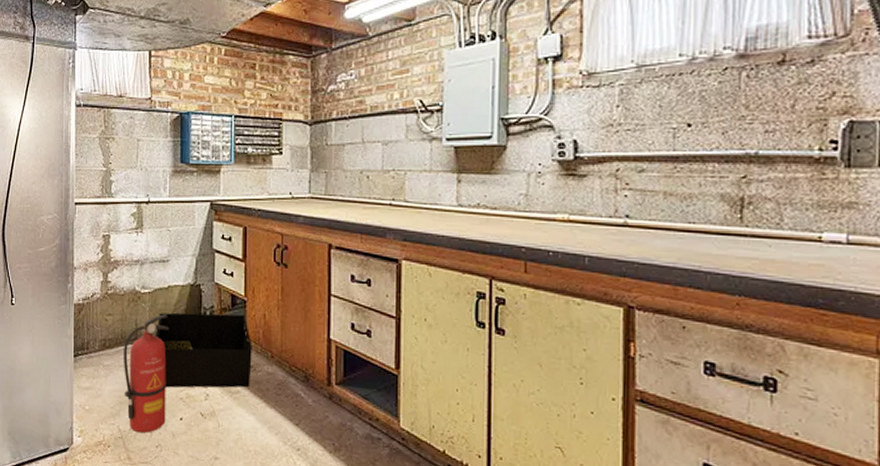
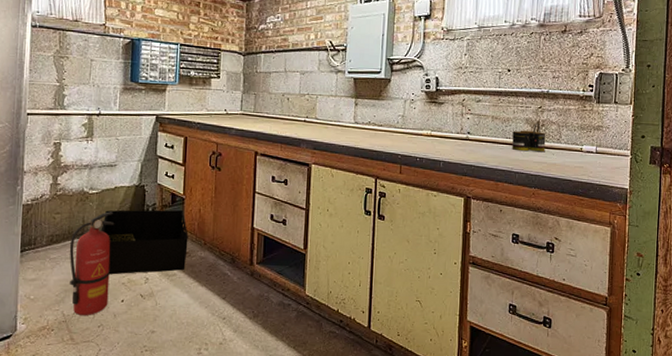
paint can: none [698,201,756,243] -> present [512,124,546,152]

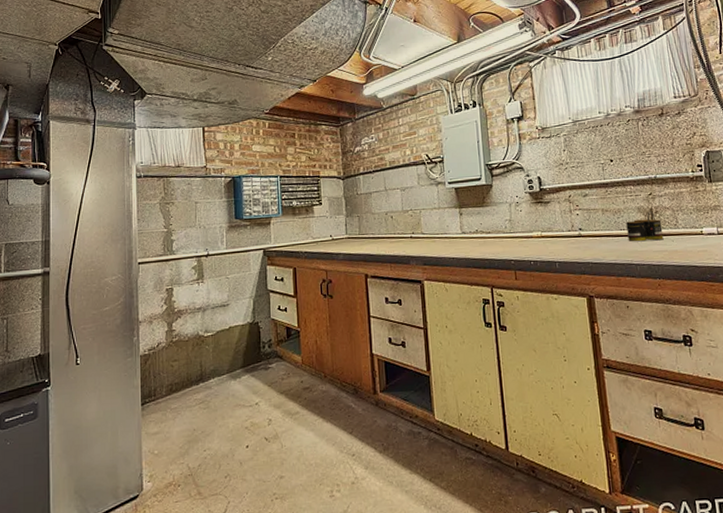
fire extinguisher: present [69,211,115,315] -> none [189,353,233,466]
storage bin: present [101,209,188,275] -> none [219,343,308,420]

